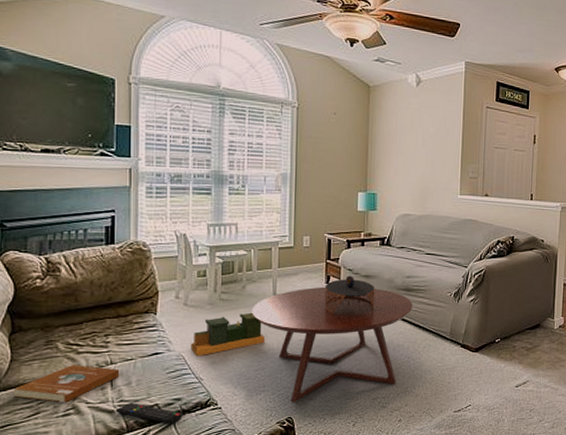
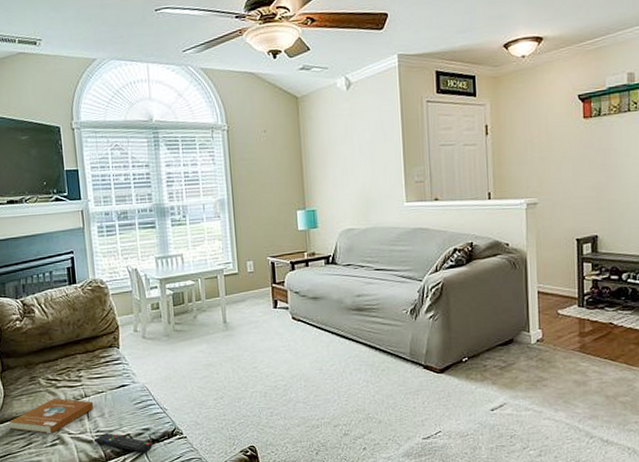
toy train: present [191,312,264,357] -> none [153,342,220,388]
coffee table: present [252,286,413,402] -> none [205,310,367,431]
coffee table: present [324,275,375,314] -> none [273,298,326,339]

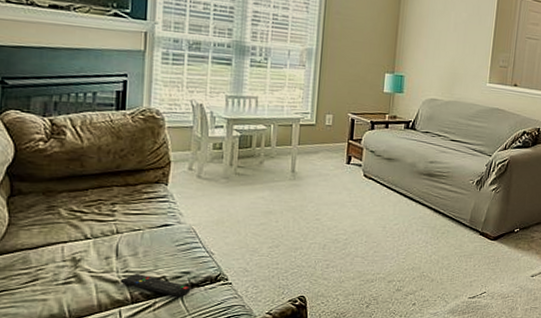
book: present [9,398,94,434] -> none [10,232,126,271]

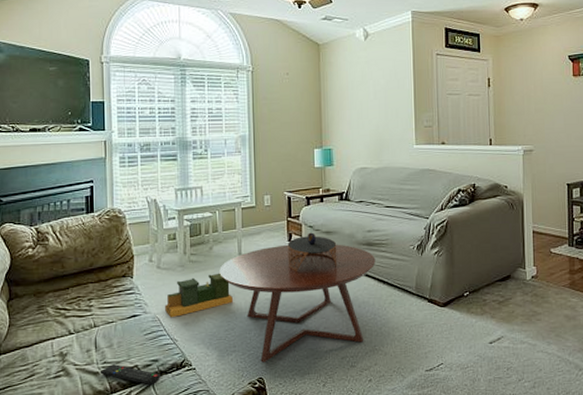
toy train: none [203,188,280,231] -> present [165,273,233,318]
coffee table: none [268,166,434,281] -> present [219,244,376,363]
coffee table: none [344,157,397,195] -> present [287,232,337,271]

